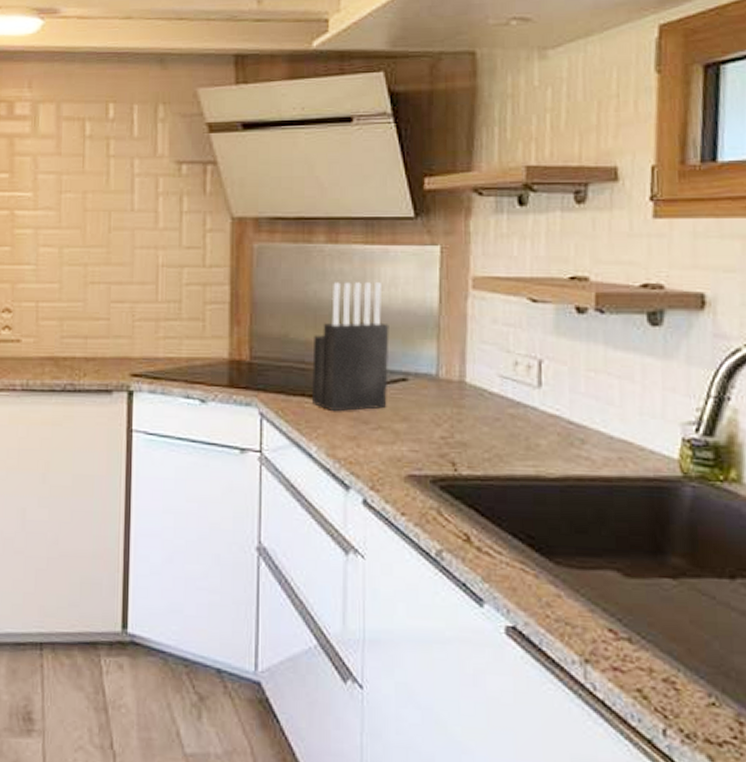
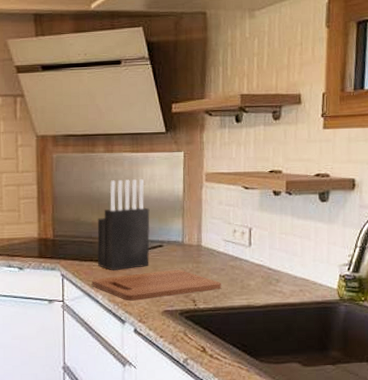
cutting board: none [302,416,496,458] -> present [91,270,222,301]

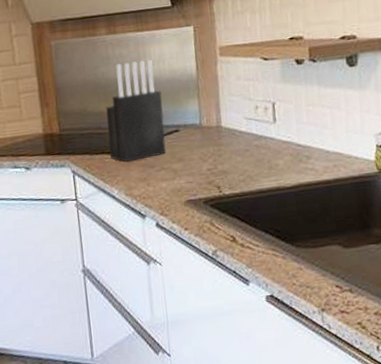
cutting board: present [91,270,222,301] -> none [105,155,248,194]

